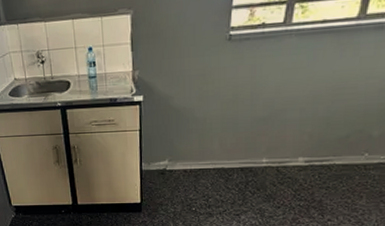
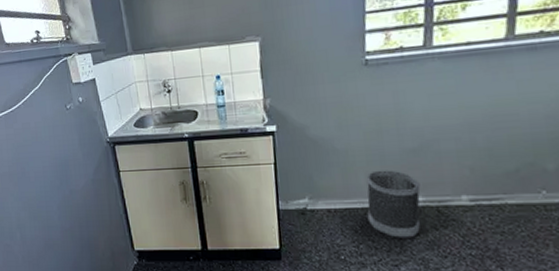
wastebasket: none [217,136,265,193] -> present [366,170,421,238]

